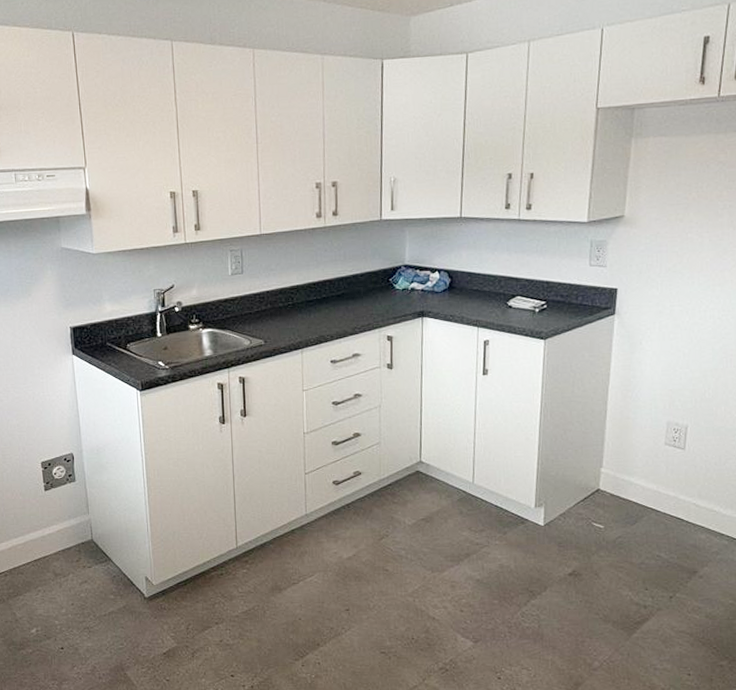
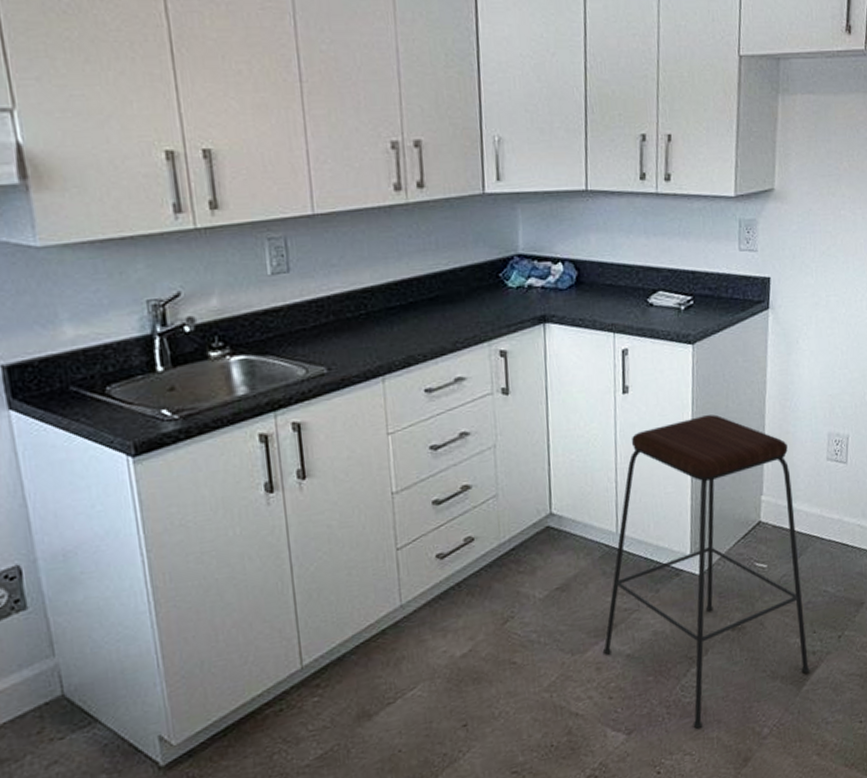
bar stool: none [458,398,641,649] -> present [603,414,810,729]

